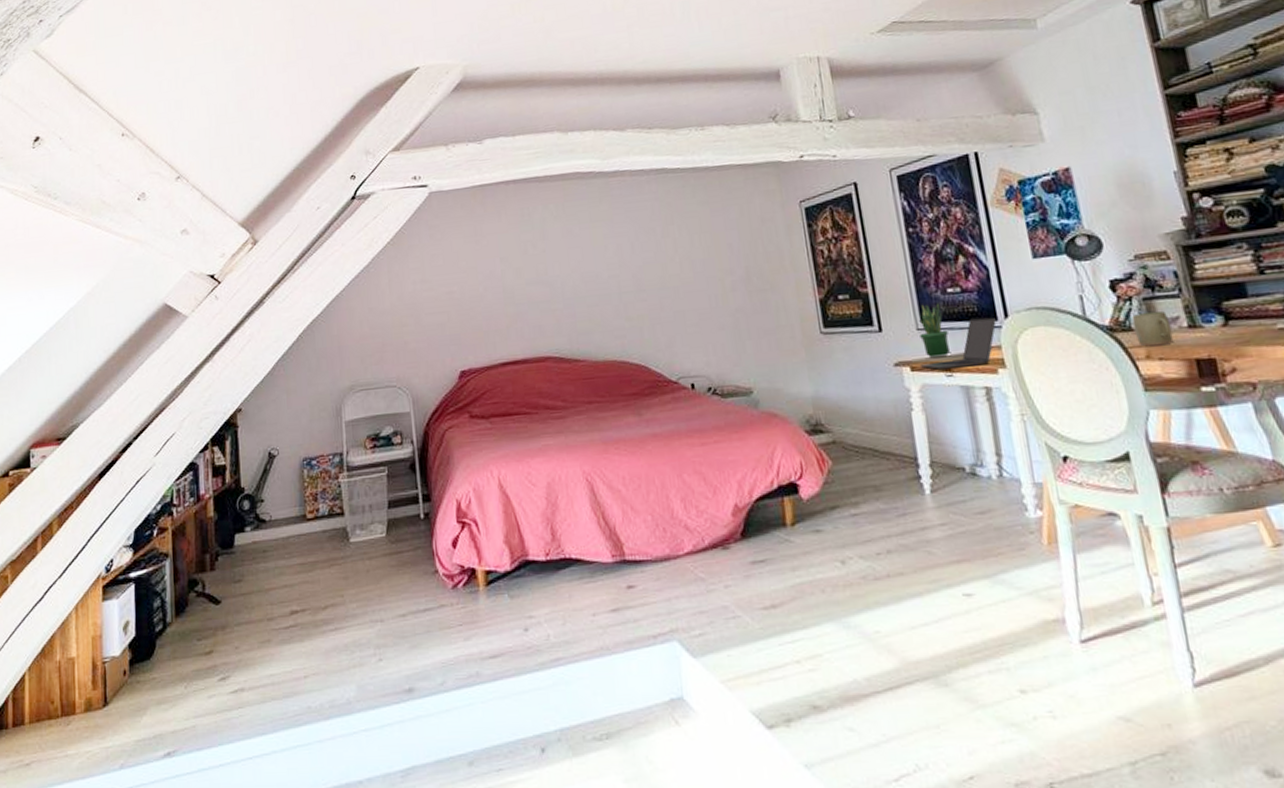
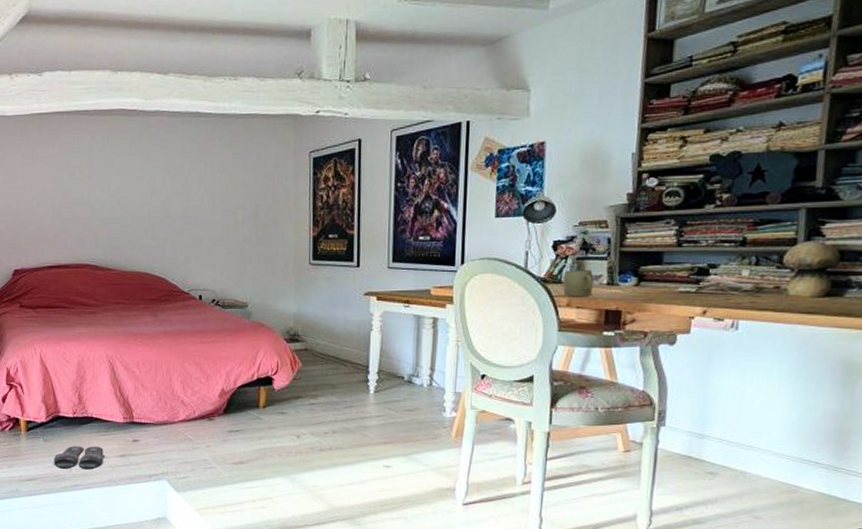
slippers: none [524,599,593,637] -> present [53,446,106,470]
planter: present [919,302,950,358] -> none [389,247,413,292]
laptop: present [919,317,996,371] -> none [384,262,453,302]

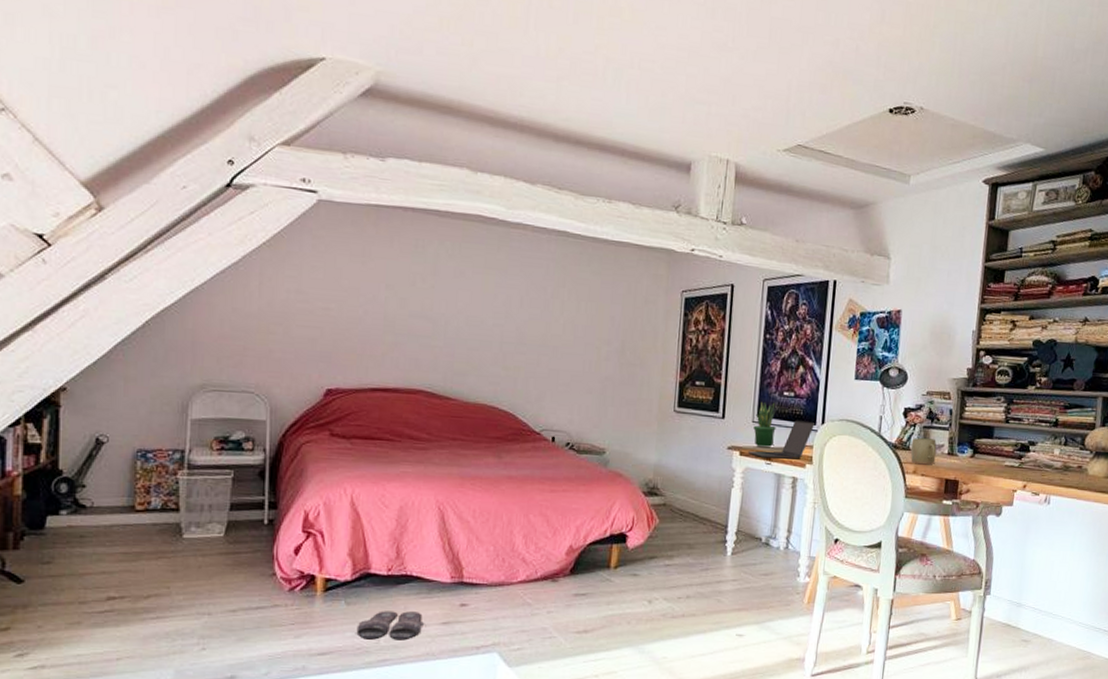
laptop: none [384,262,453,302] -> present [747,420,815,460]
planter: none [389,247,413,292] -> present [753,402,776,448]

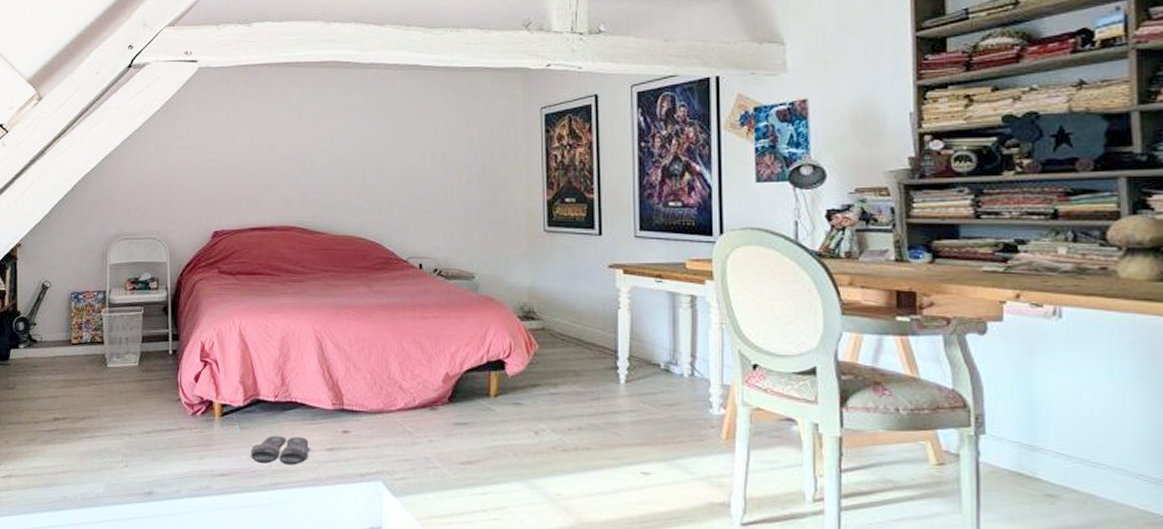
laptop: present [747,420,815,460] -> none [632,232,711,276]
planter: present [753,402,776,448] -> none [637,214,664,264]
mug: present [910,438,937,464] -> none [841,244,879,274]

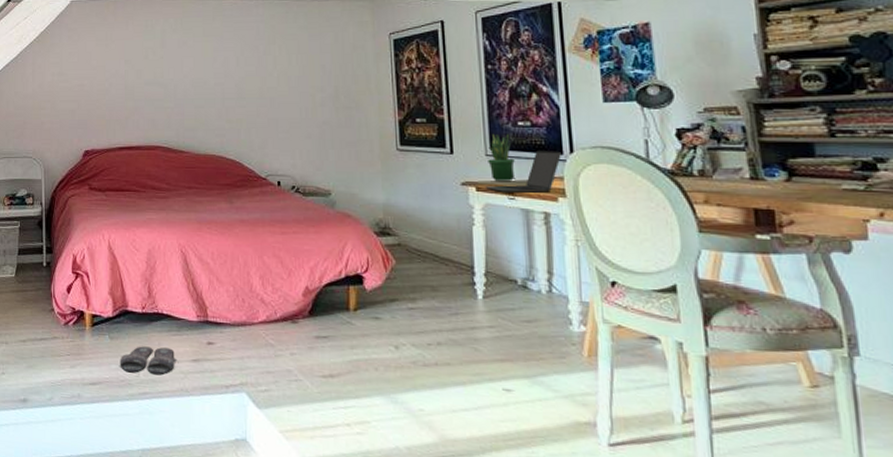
laptop: none [632,232,711,276] -> present [485,151,561,194]
planter: none [637,214,664,264] -> present [488,133,515,182]

